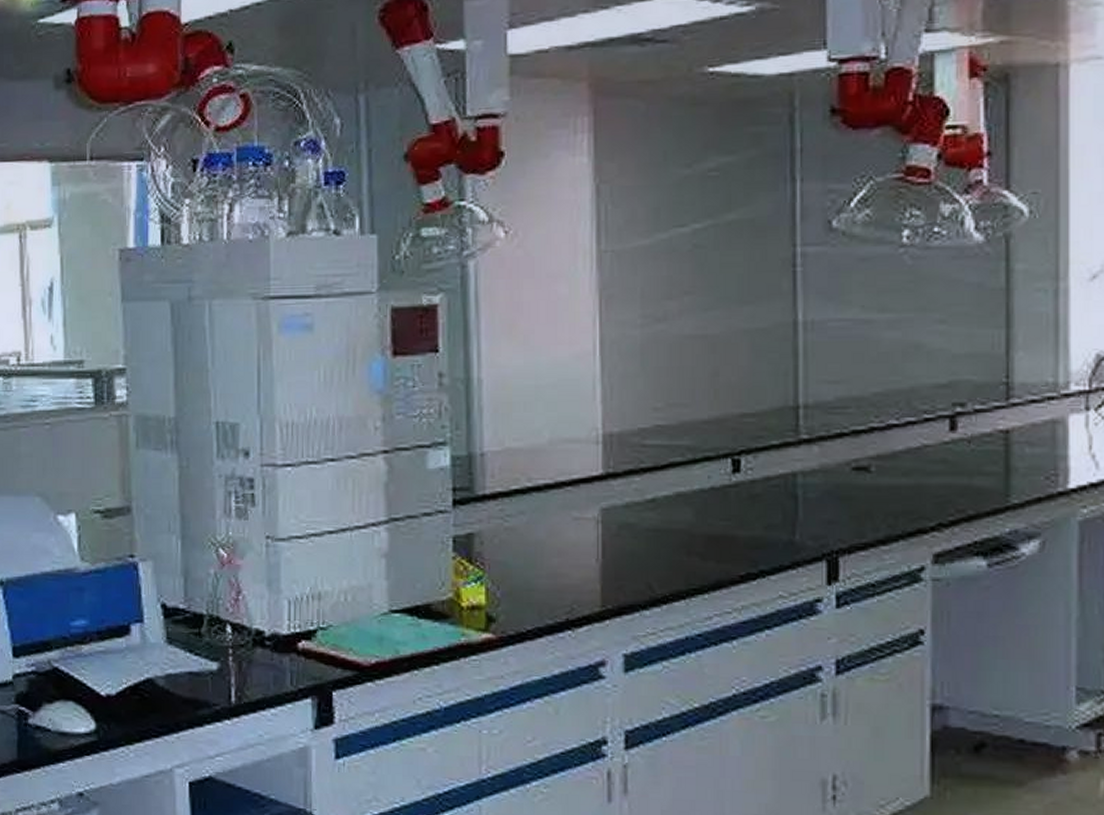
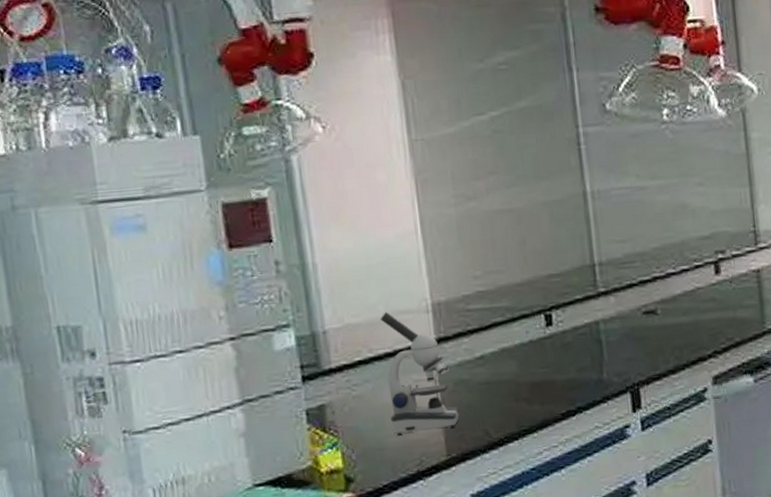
microscope: none [543,439,620,578] -> present [380,312,459,436]

